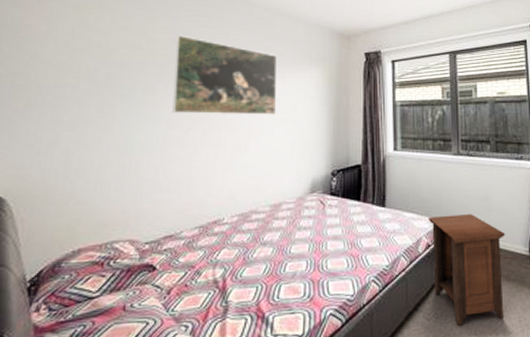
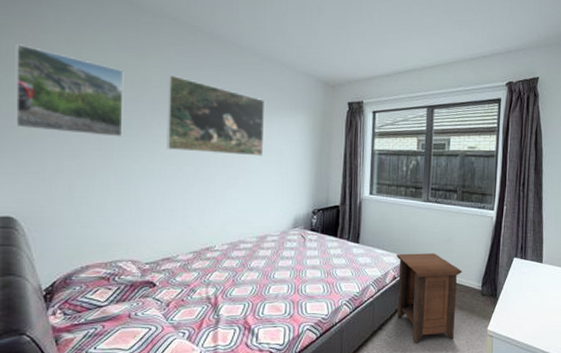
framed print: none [13,13,131,103] -> present [14,44,124,138]

